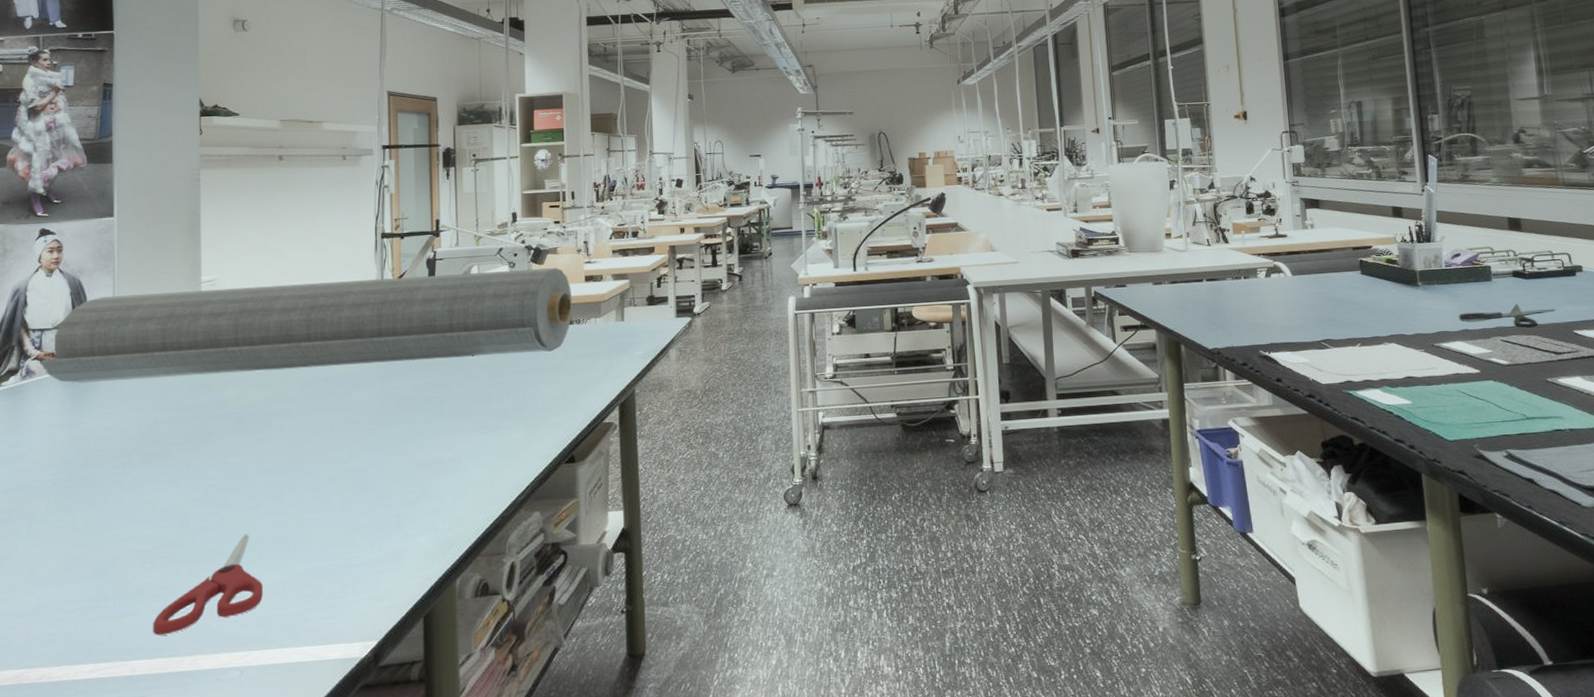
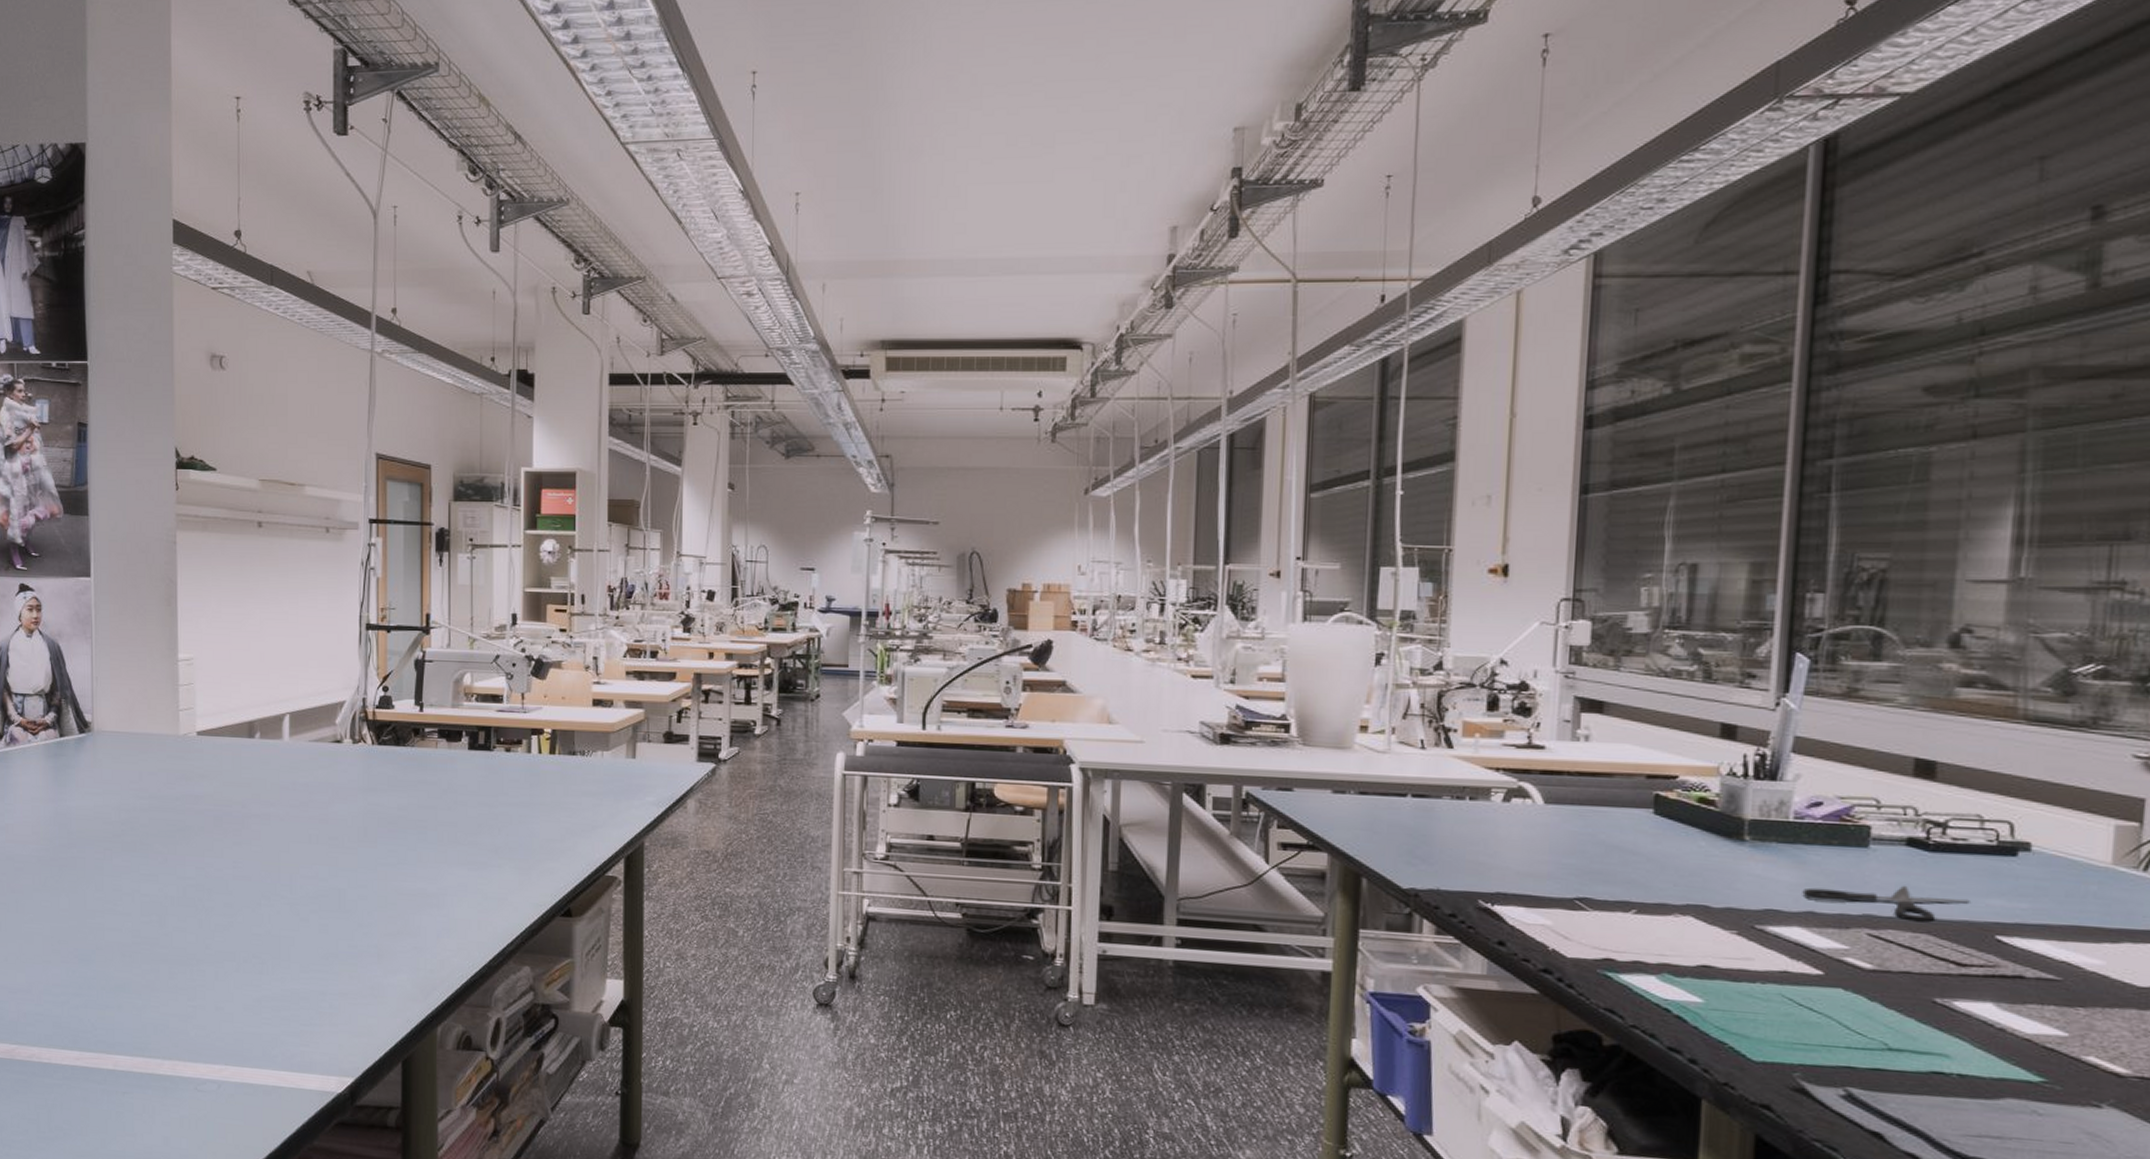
fabric roll: present [40,268,573,383] -> none [23,665,577,784]
scissors: present [153,534,263,636] -> none [134,942,240,1035]

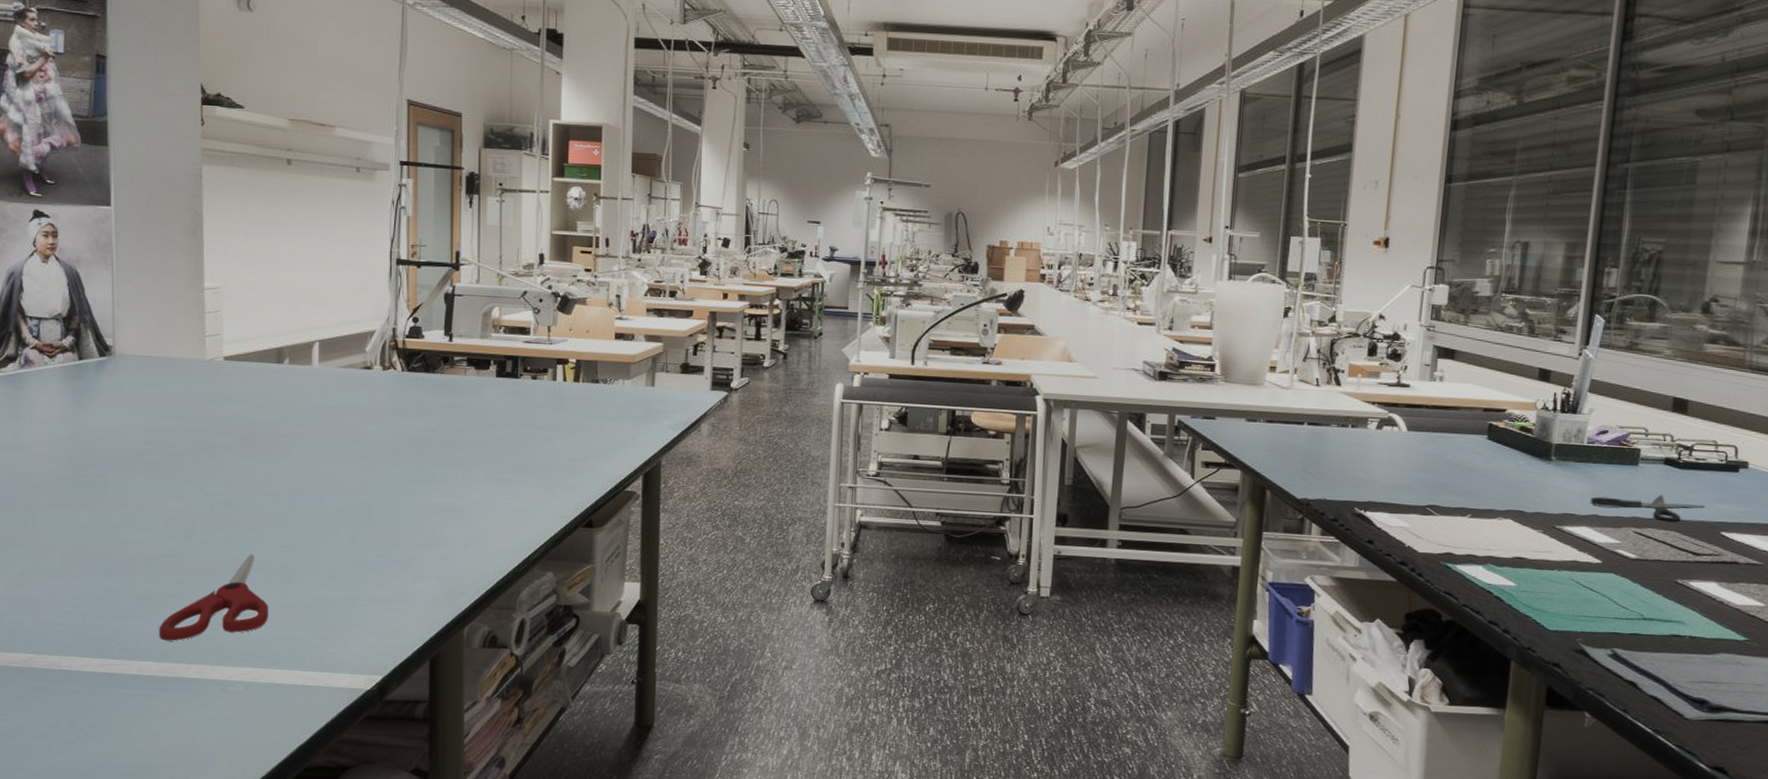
scissors: none [134,942,240,1035] -> present [159,554,268,641]

